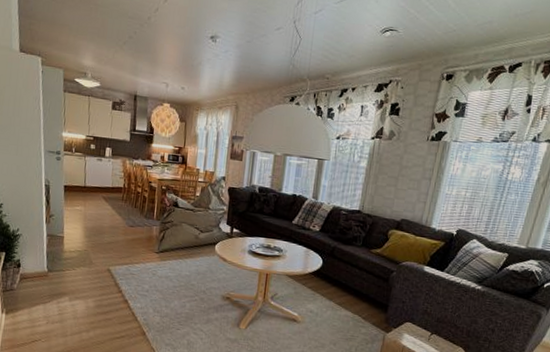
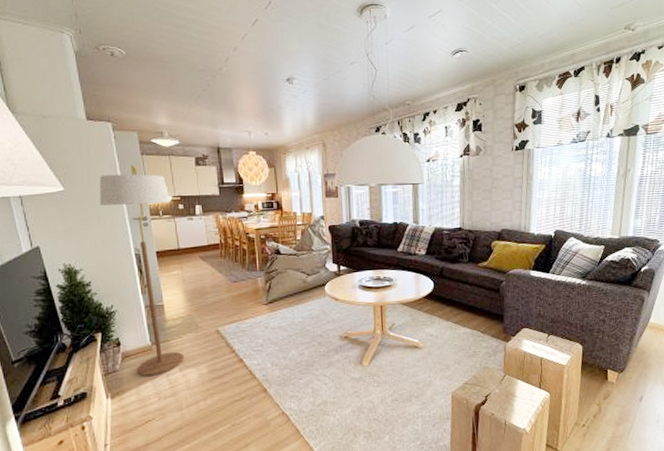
floor lamp: none [20,100,84,301] -> present [99,165,185,377]

